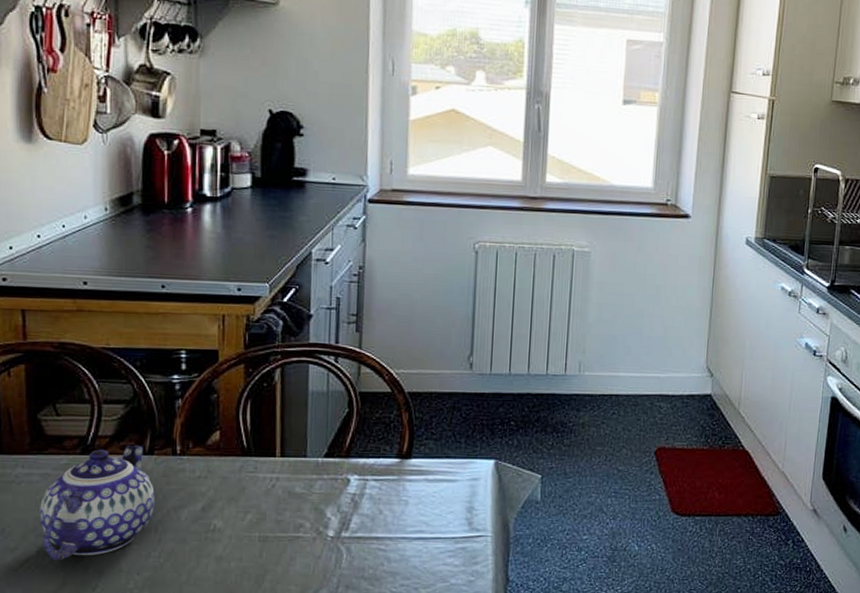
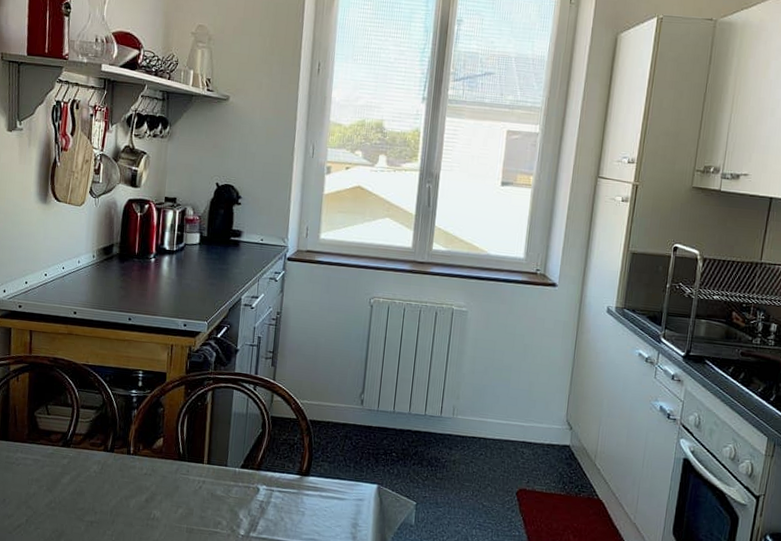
teapot: present [39,444,155,561] -> none [29,442,113,530]

